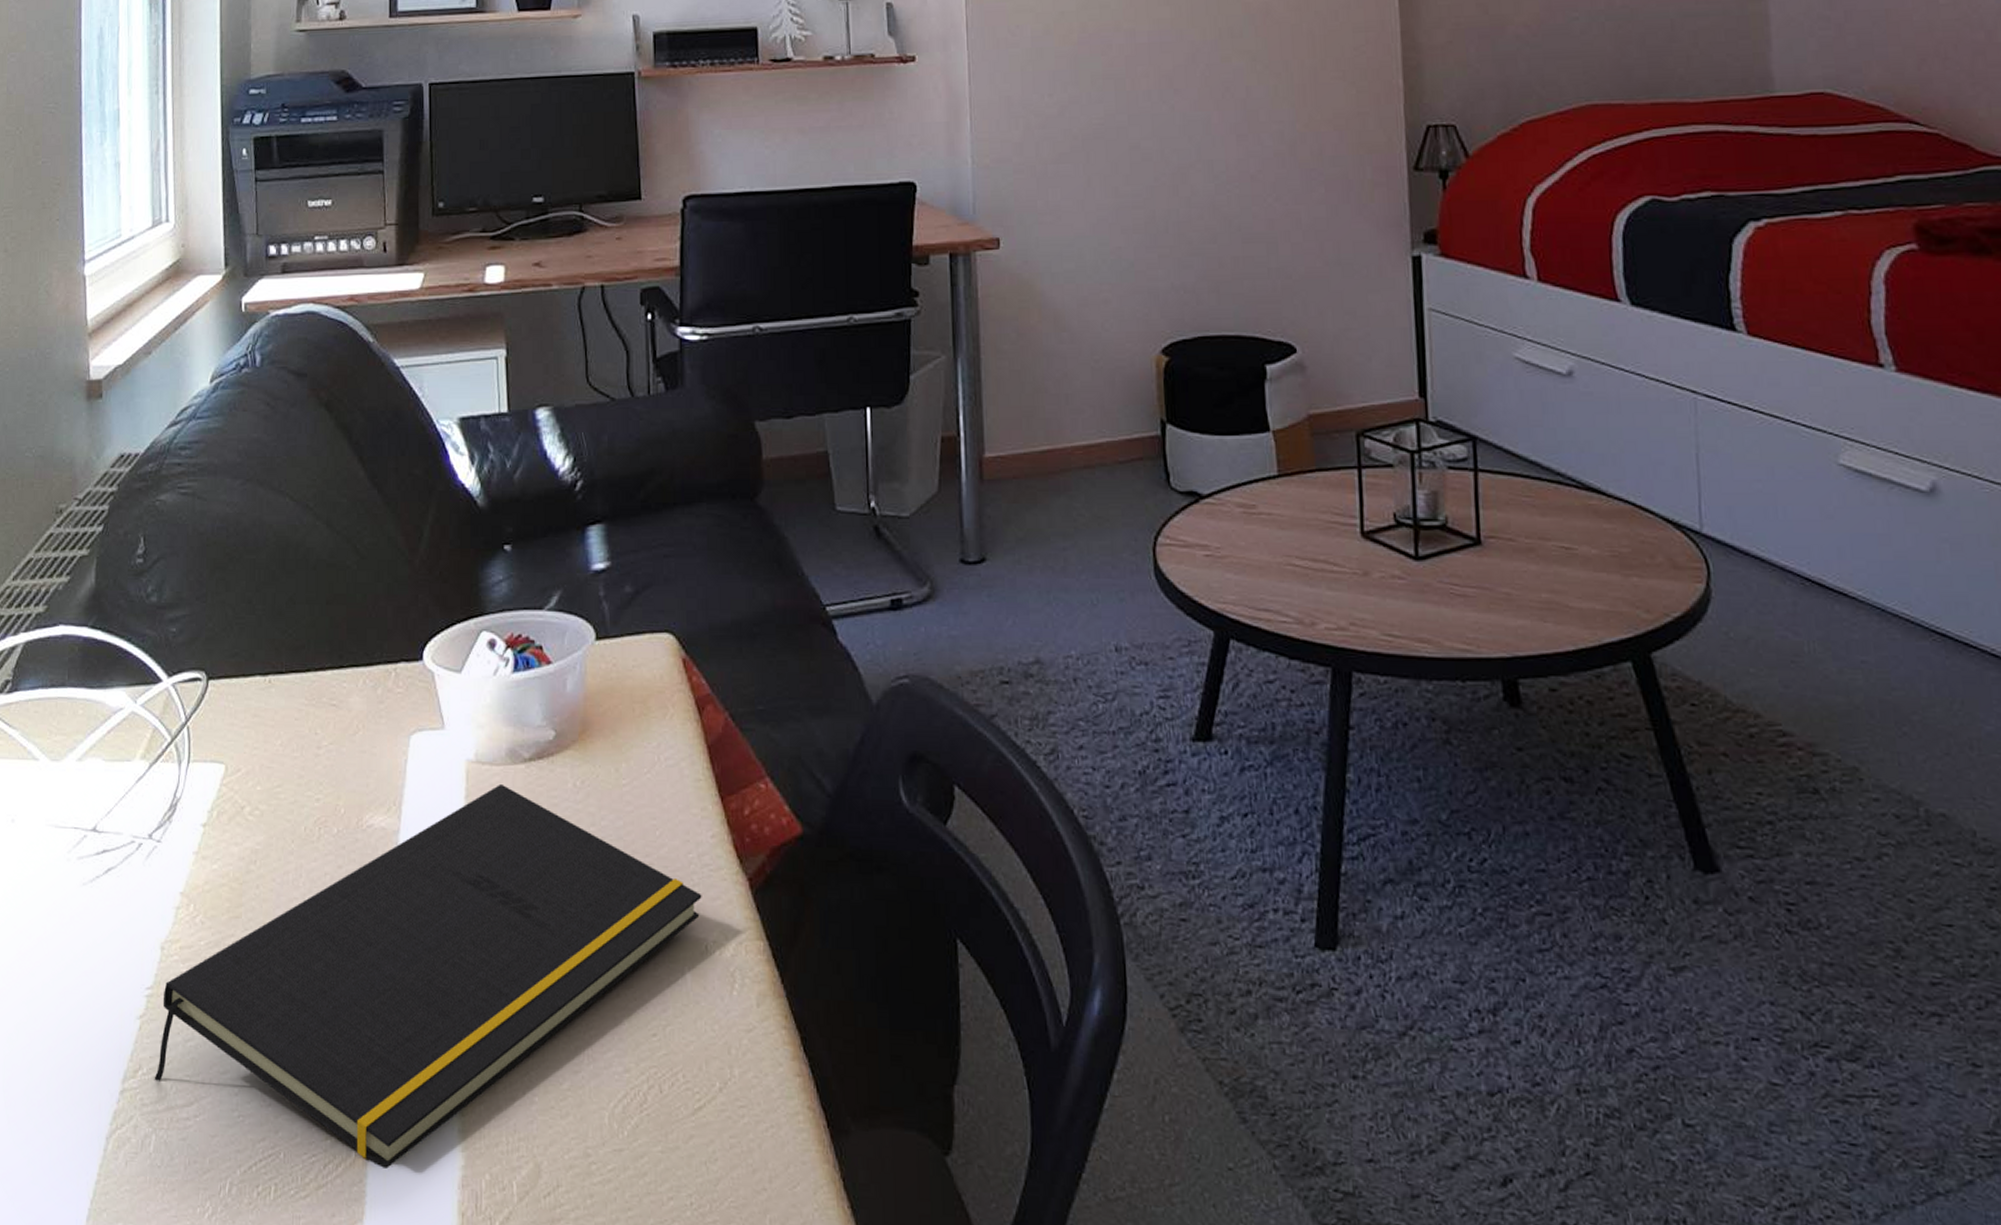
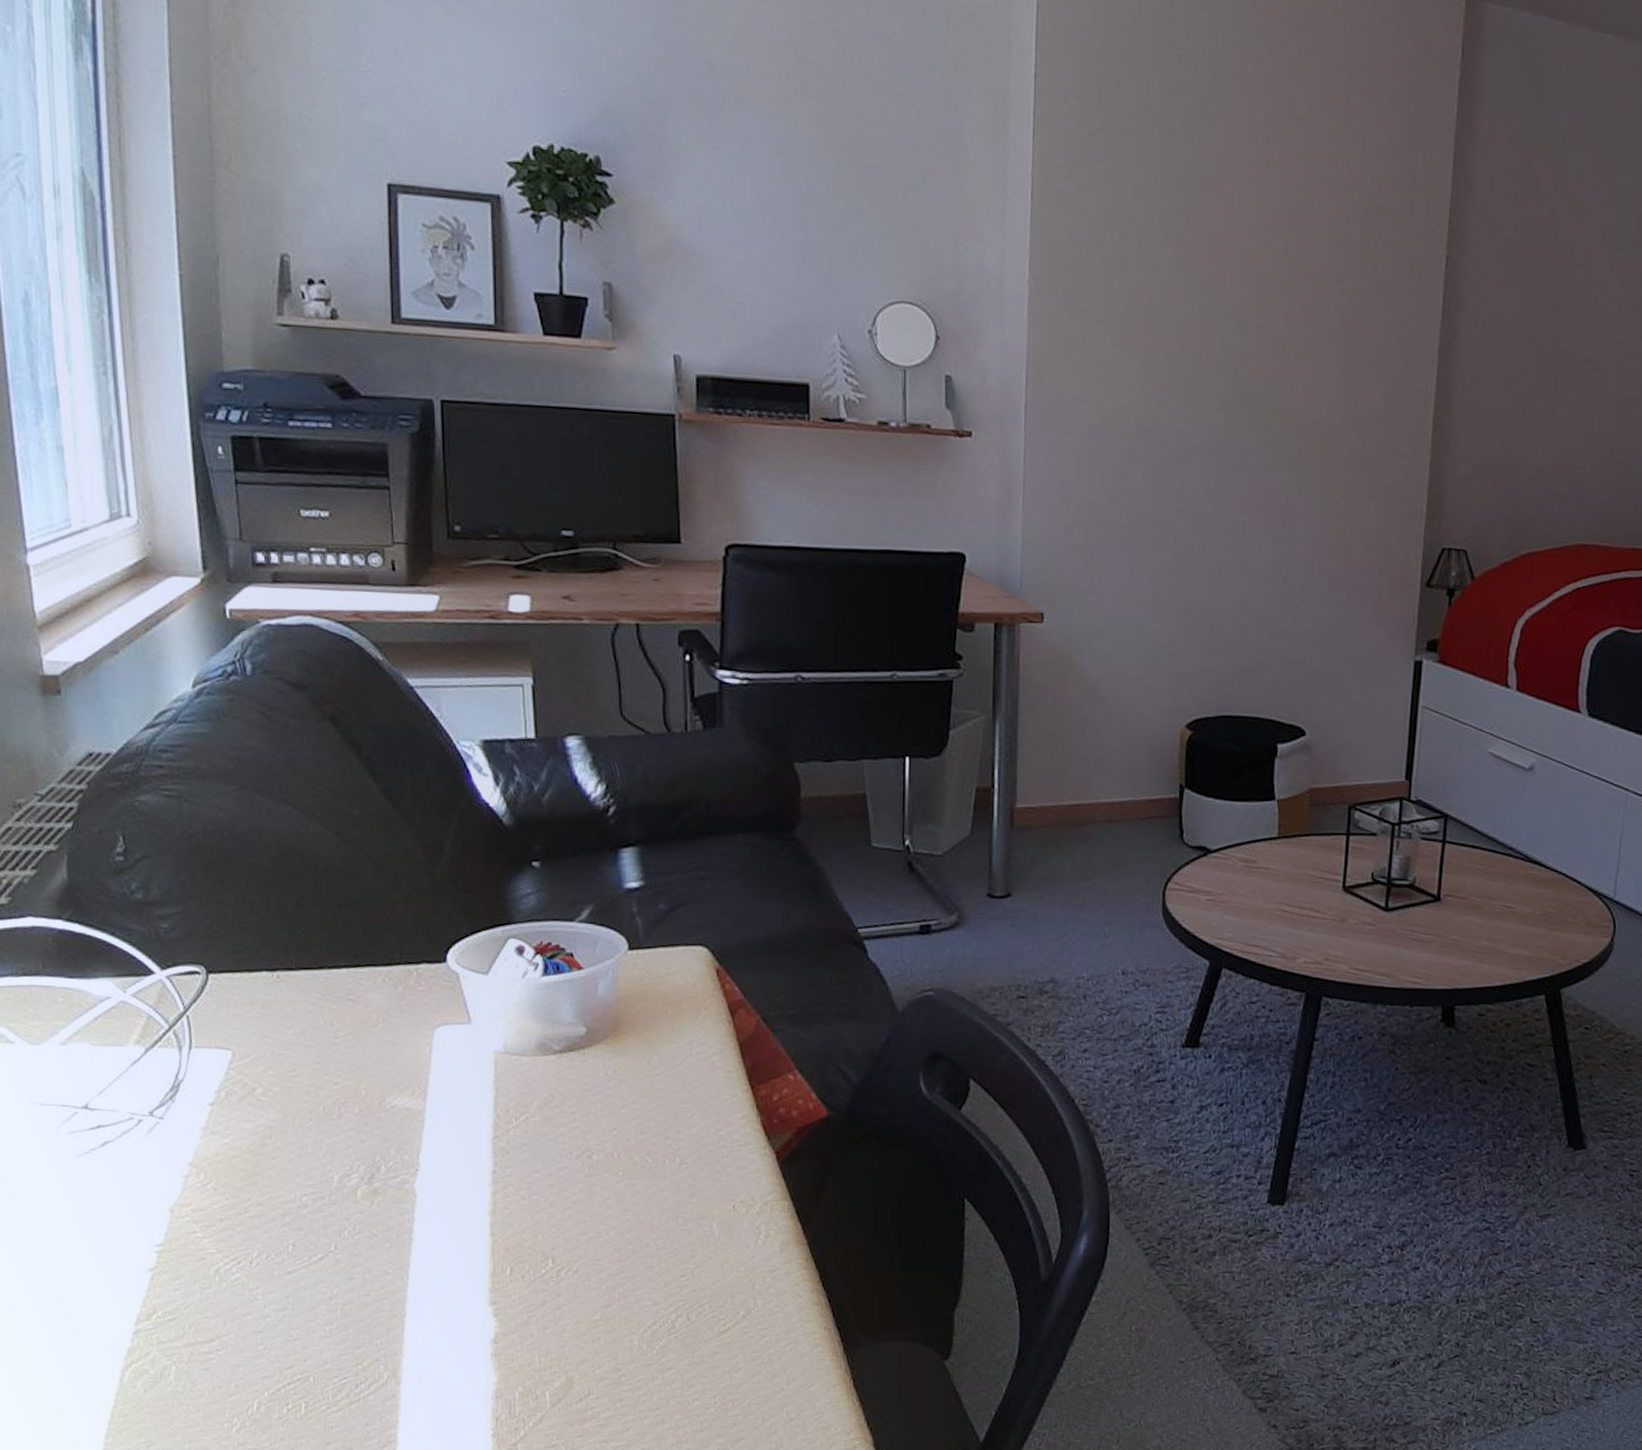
notepad: present [154,783,702,1169] -> none [170,1071,731,1386]

